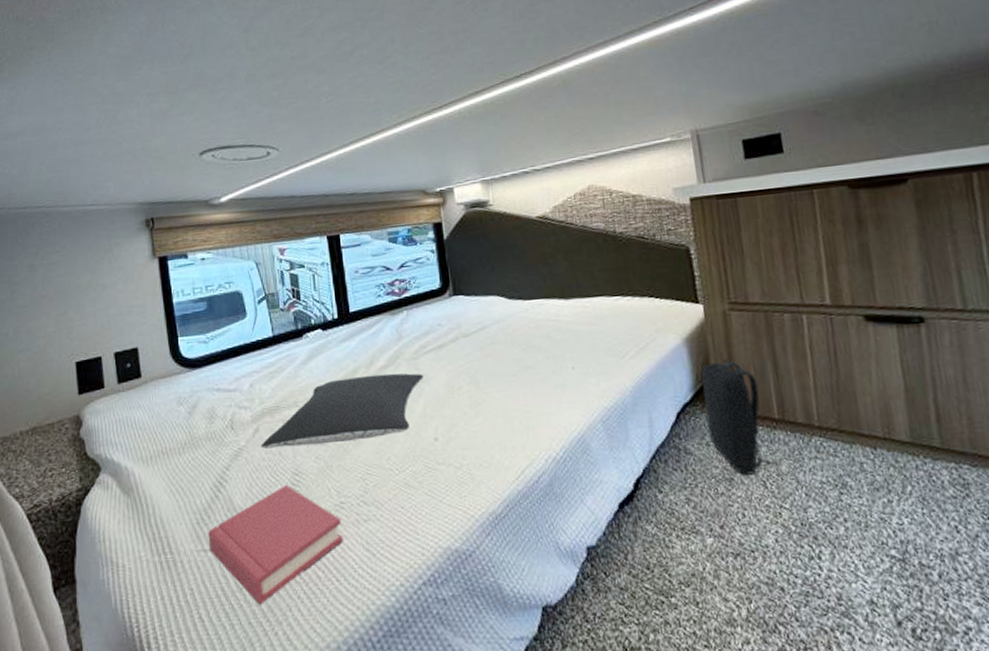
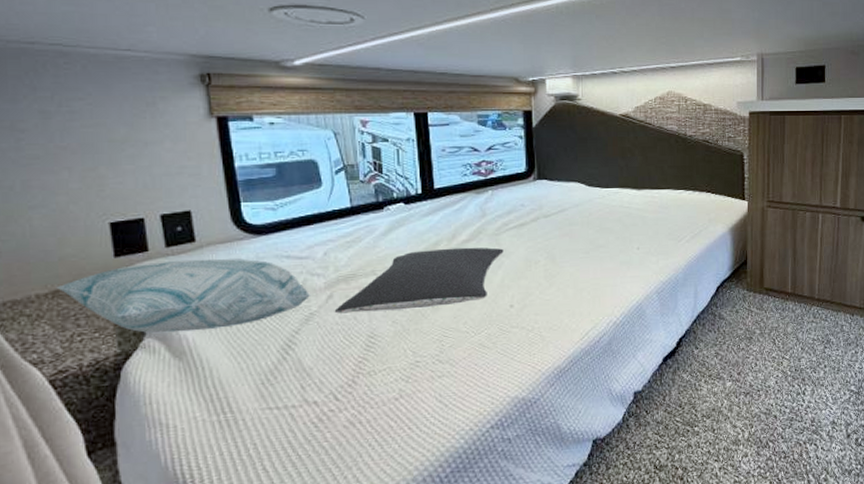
decorative pillow: none [35,393,240,469] -> present [56,259,311,333]
hardback book: present [208,485,343,605] -> none [274,347,417,454]
backpack: present [702,358,779,475] -> none [738,245,786,335]

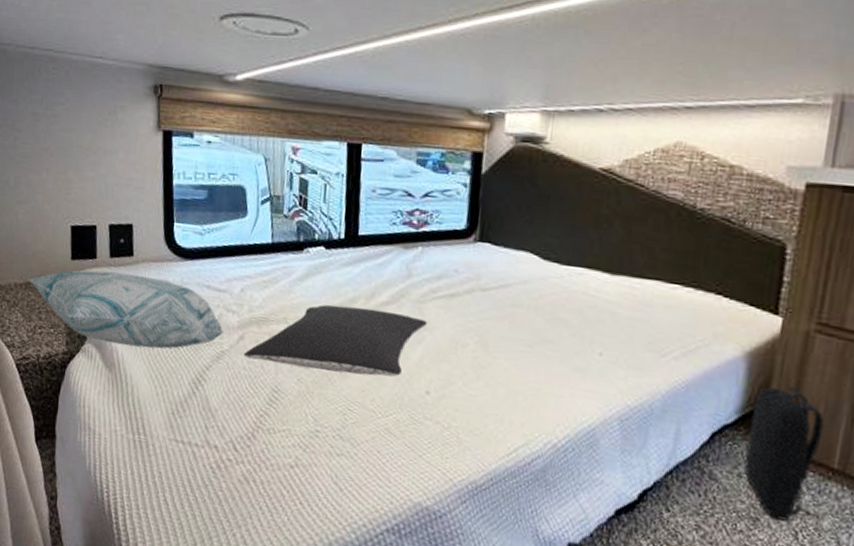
backpack: none [738,245,786,335] -> present [743,386,825,522]

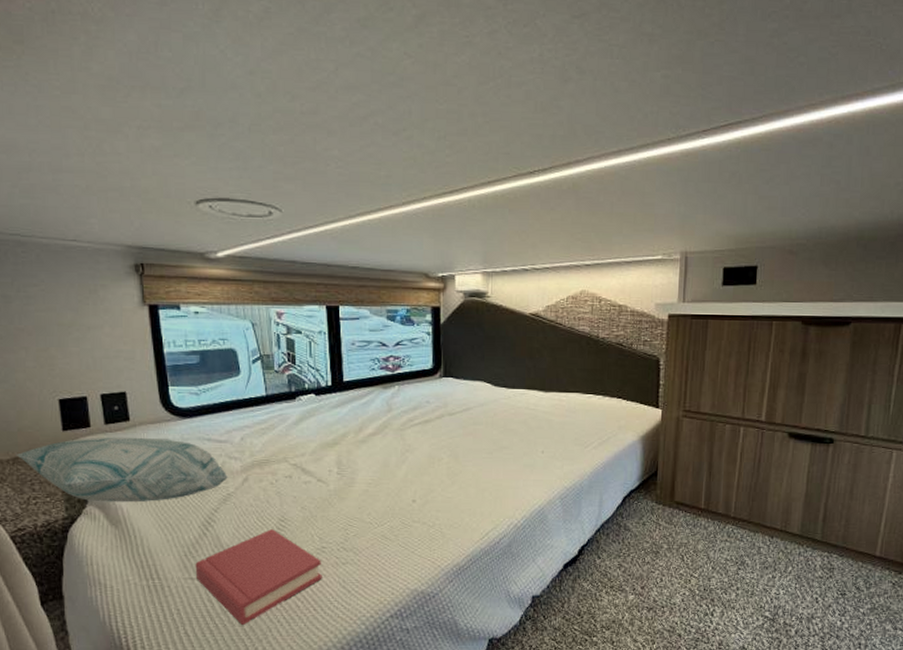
hardback book: none [181,399,313,506] -> present [195,529,322,626]
pillow: present [243,304,427,377] -> none [249,440,408,497]
backpack: present [743,386,825,522] -> none [646,456,697,550]

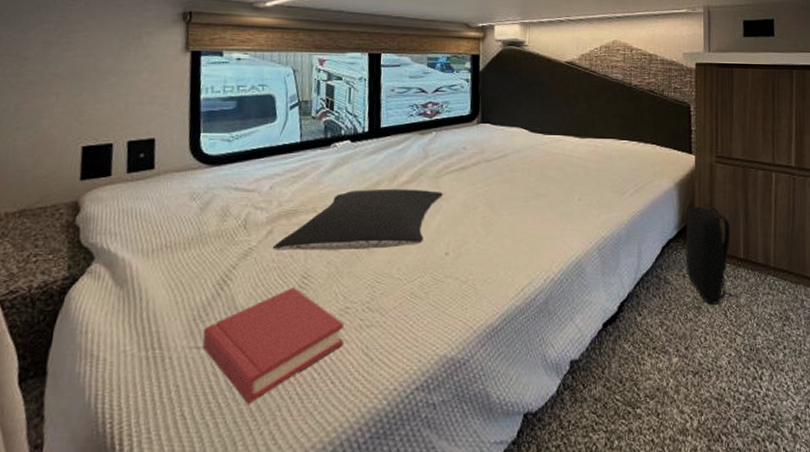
decorative pillow: present [16,437,229,503] -> none [24,186,253,259]
pillow: none [249,440,408,497] -> present [272,188,443,250]
backpack: none [646,456,697,550] -> present [685,203,739,305]

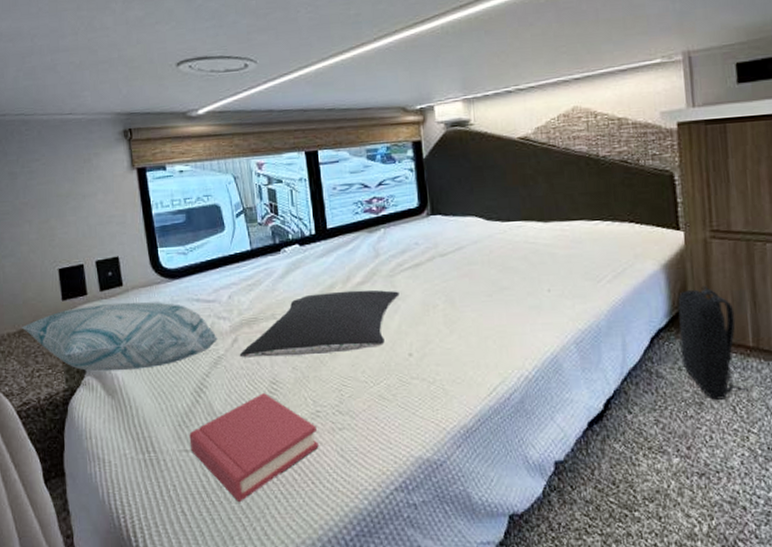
decorative pillow: none [24,186,253,259] -> present [21,302,219,372]

